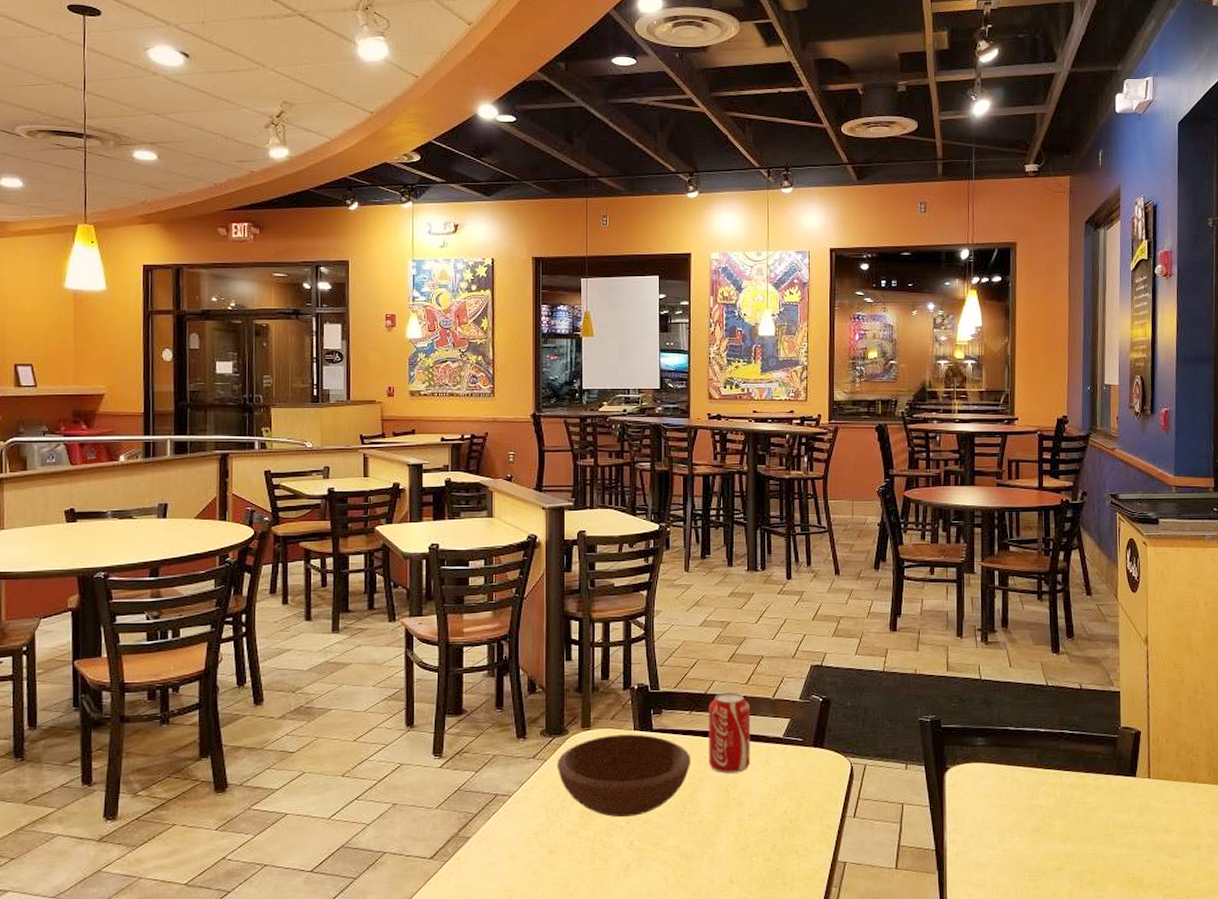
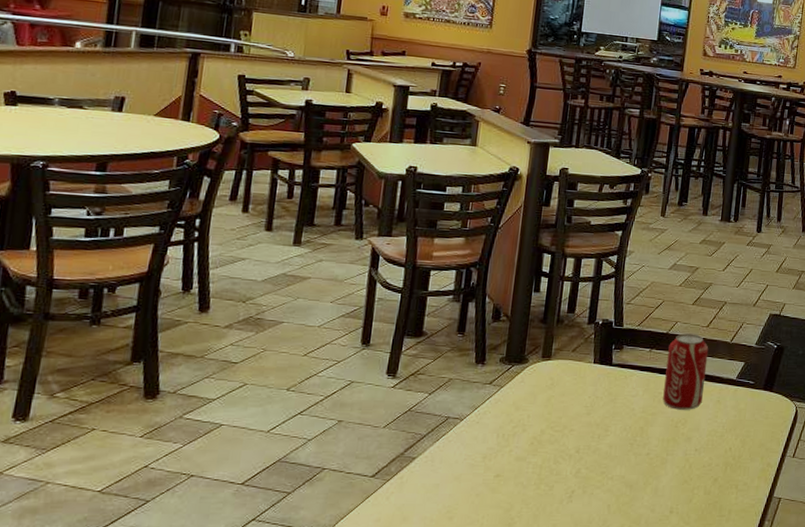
bowl: present [557,734,691,818] -> none [512,366,646,446]

